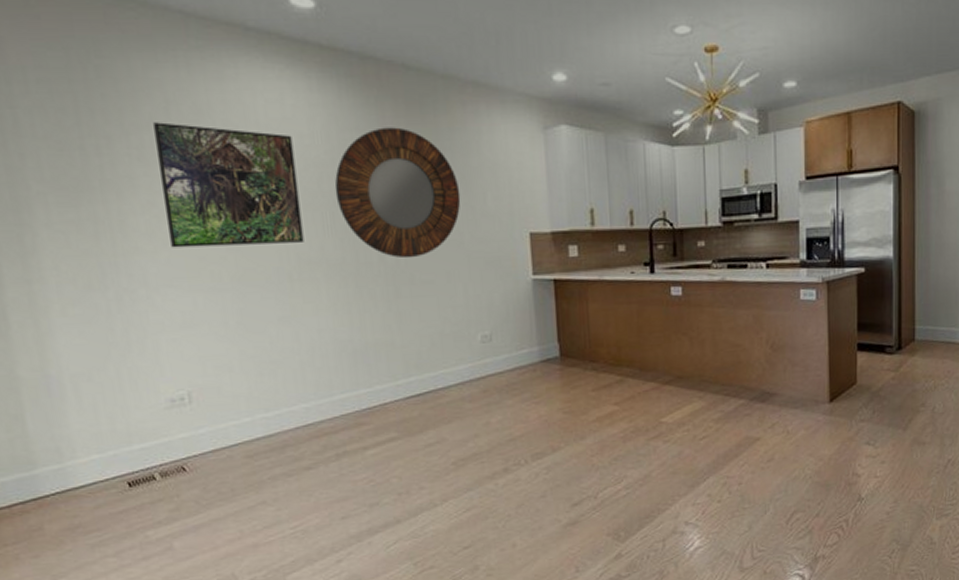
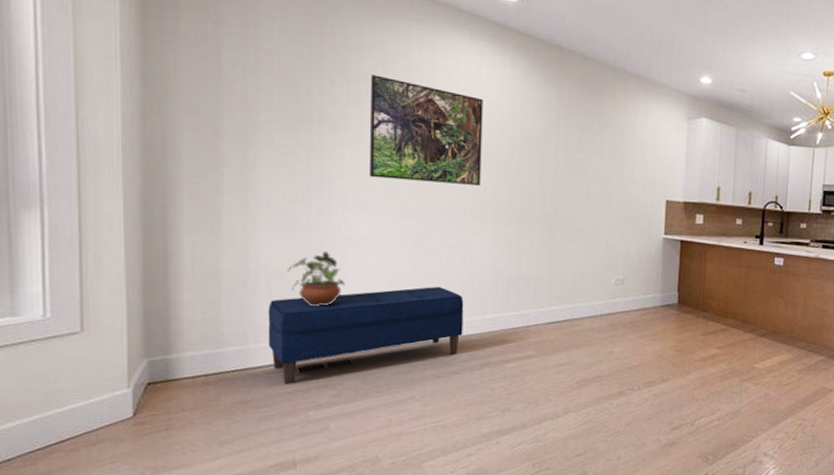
bench: none [79,368,310,503] -> present [268,286,464,384]
potted plant: none [94,342,164,409] -> present [287,250,345,306]
home mirror: present [334,127,461,259] -> none [512,102,614,209]

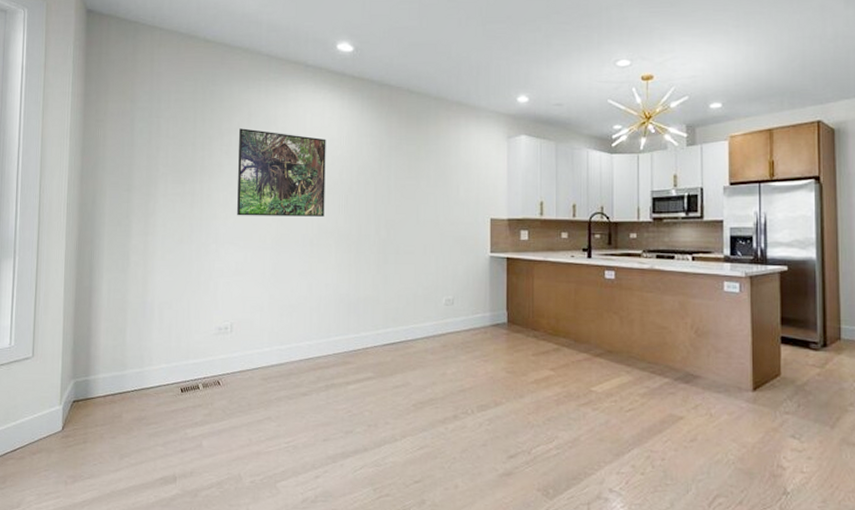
bench: present [268,286,464,384] -> none [158,311,312,403]
potted plant: present [287,250,345,306] -> none [174,282,217,332]

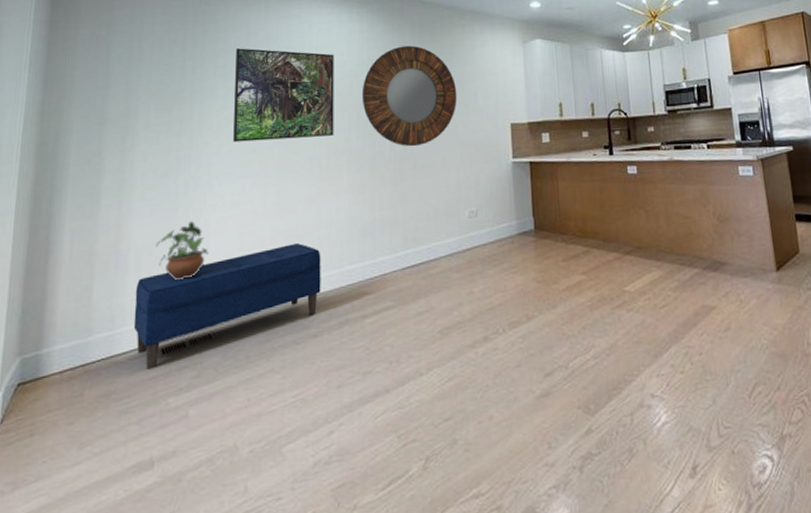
bench: none [158,311,312,403] -> present [133,242,321,369]
potted plant: none [174,282,217,332] -> present [155,220,209,280]
home mirror: none [350,134,440,233] -> present [362,45,457,147]

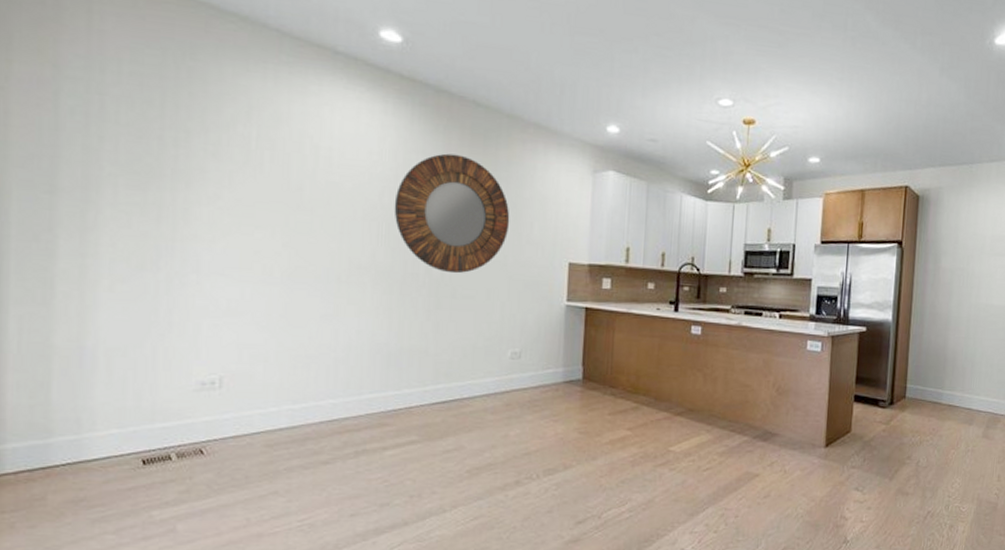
bench: present [133,242,321,369] -> none [105,362,337,479]
potted plant: present [155,220,209,280] -> none [130,323,199,388]
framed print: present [233,48,334,143] -> none [230,124,362,248]

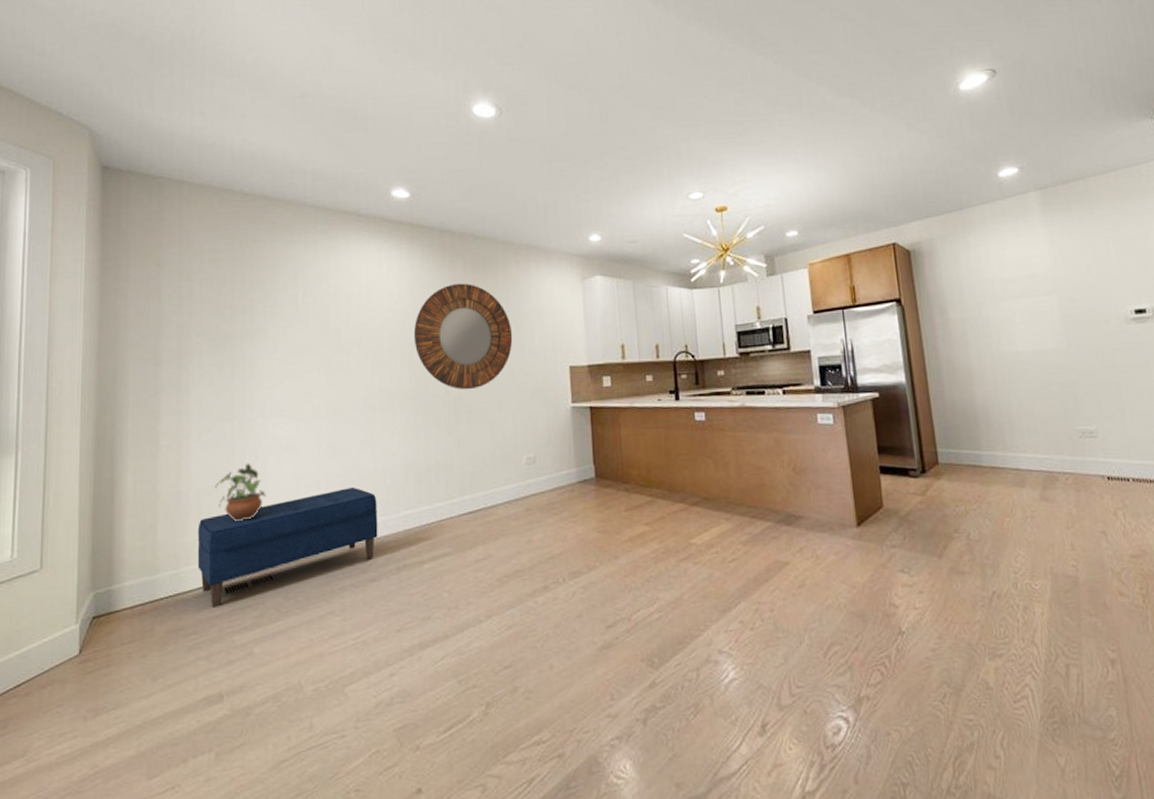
bench: none [105,362,337,479] -> present [197,486,378,607]
potted plant: none [130,323,199,388] -> present [214,462,266,521]

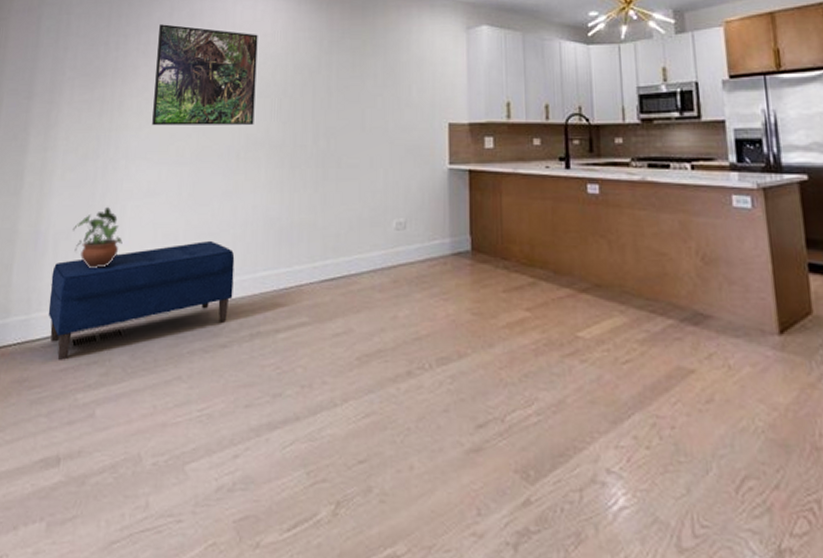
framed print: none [285,287,386,384] -> present [152,24,258,126]
home mirror: present [413,283,513,390] -> none [285,27,389,143]

